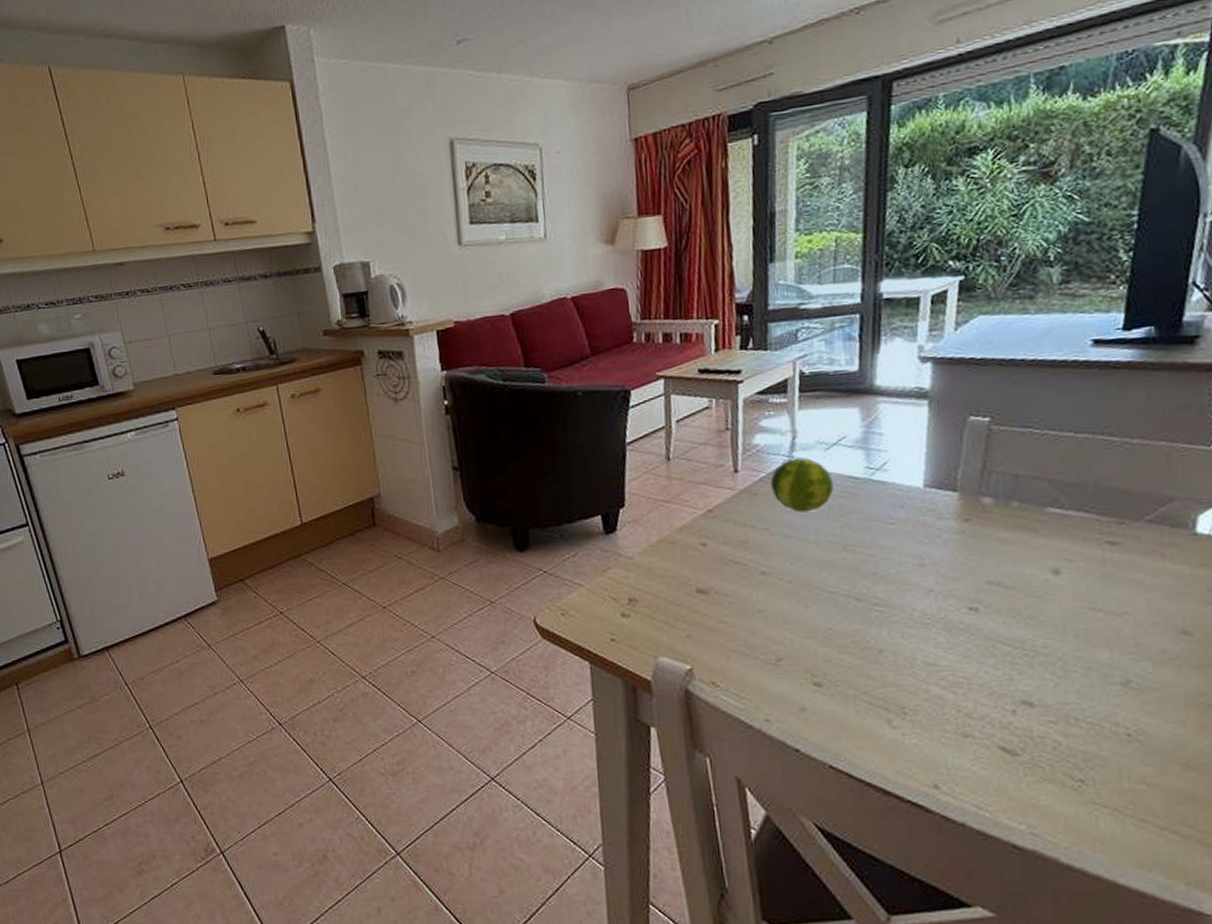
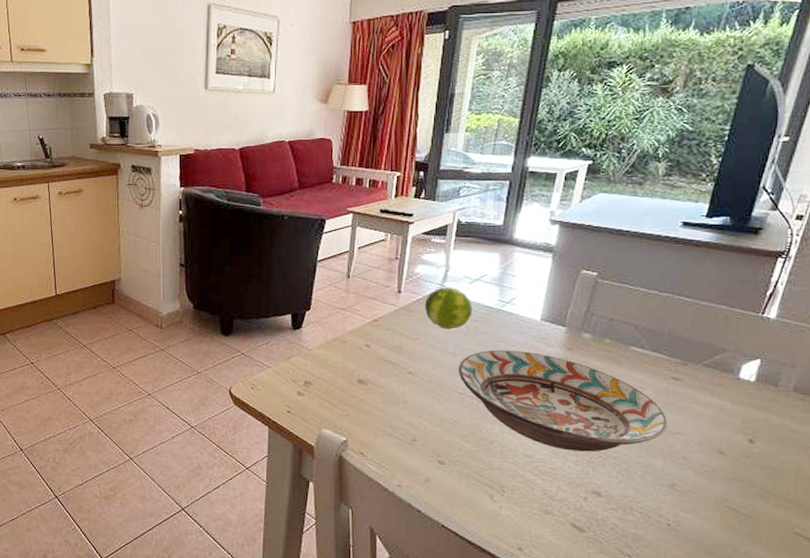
decorative bowl: none [824,529,1110,652] -> present [458,350,668,452]

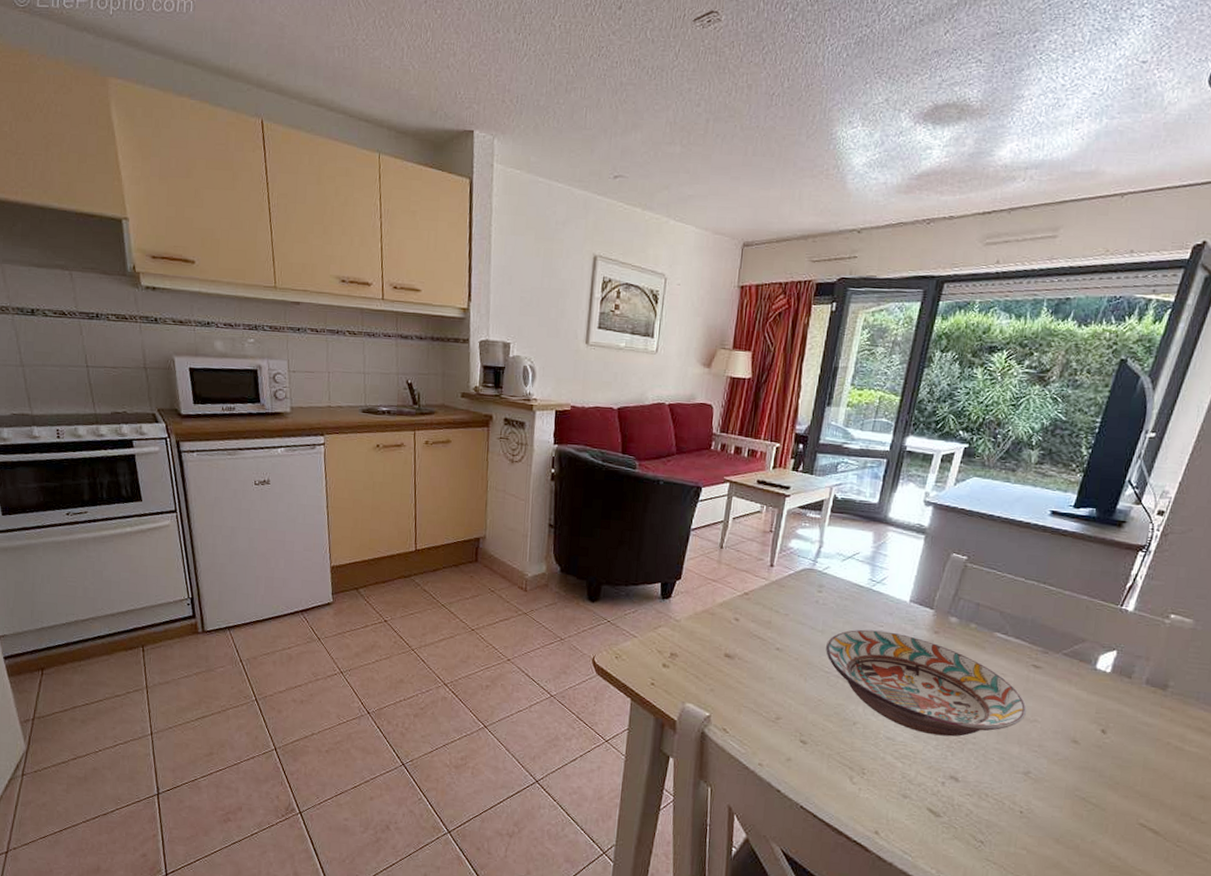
fruit: present [424,287,473,330] -> none [795,563,844,607]

